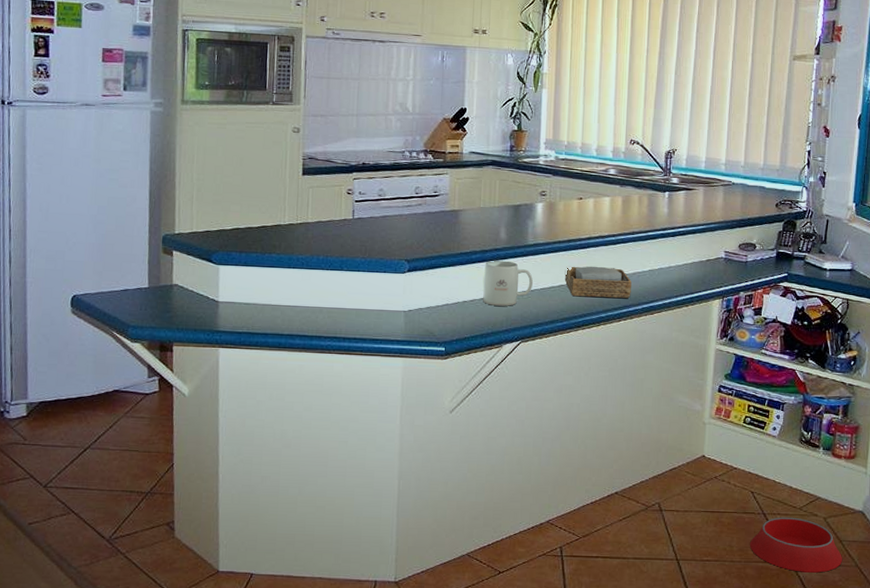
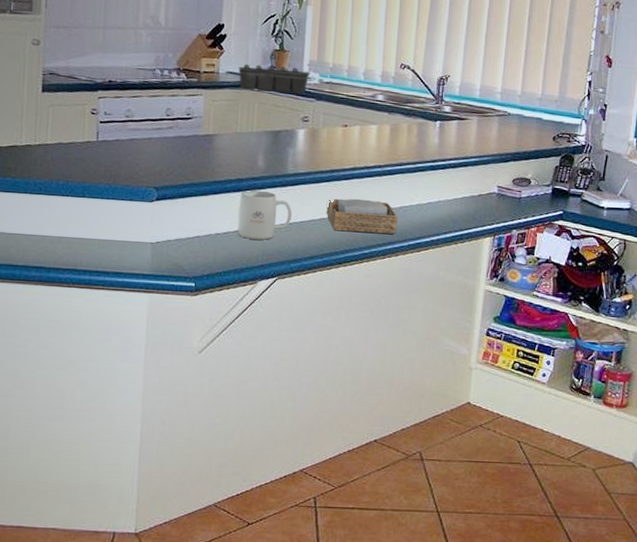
dish rack: none [480,144,547,172] -> present [238,64,310,95]
pet bowl: present [750,517,843,573] -> none [514,467,611,526]

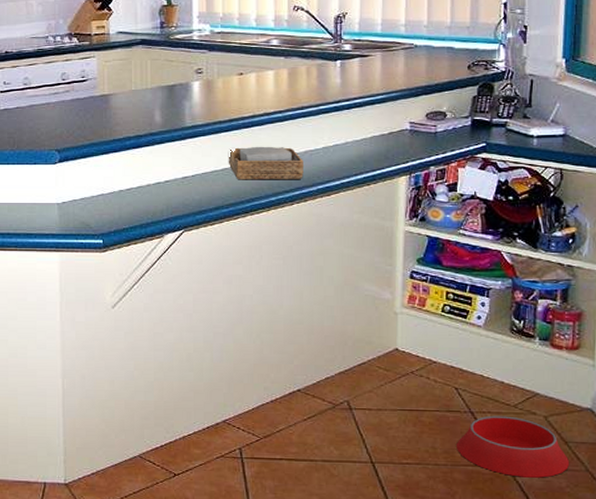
mug: present [237,190,292,240] -> none [139,145,193,194]
dish rack: present [238,64,310,95] -> none [128,21,201,49]
pet bowl: none [514,467,611,526] -> present [456,415,570,478]

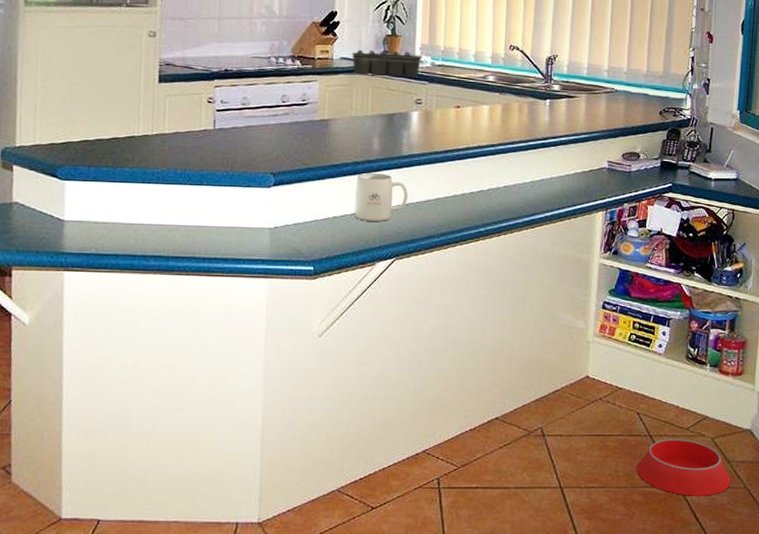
dish rack: none [128,21,201,49] -> present [352,49,422,79]
mug: none [139,145,193,194] -> present [354,172,408,221]
napkin holder: present [229,146,303,180] -> none [442,177,512,212]

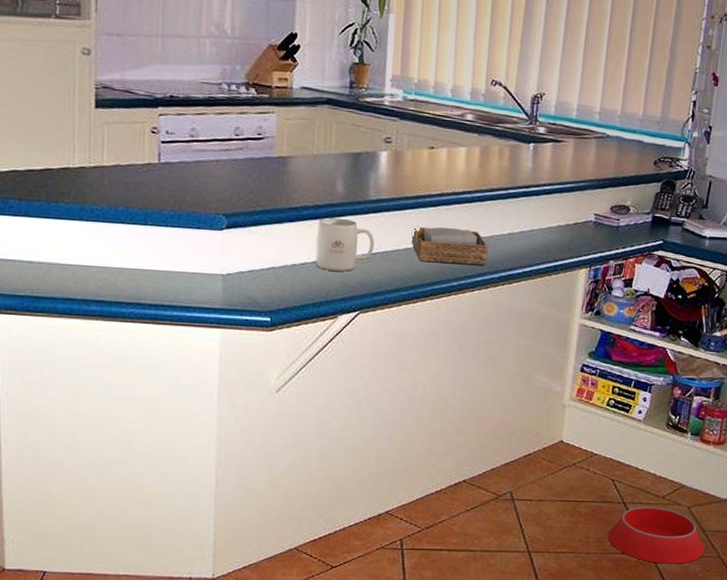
dish rack: present [352,49,422,79] -> none [314,78,393,114]
napkin holder: none [442,177,512,212] -> present [412,227,488,266]

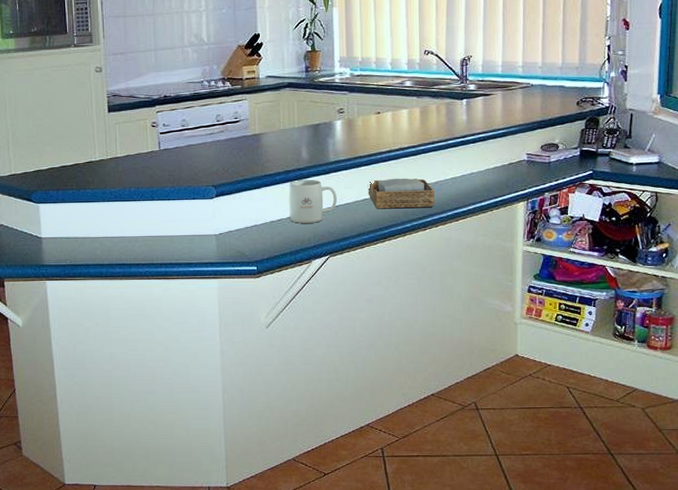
pet bowl: present [607,506,705,564] -> none [568,409,664,462]

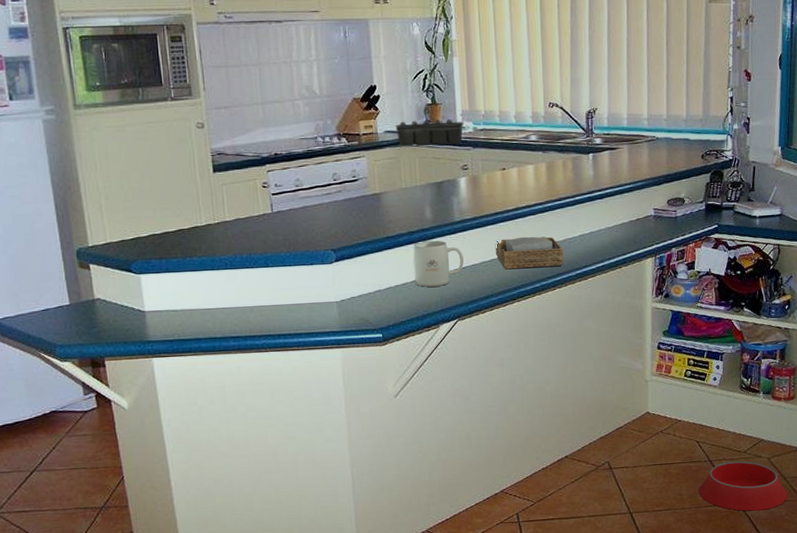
dish rack: none [276,65,342,91] -> present [395,119,464,147]
pet bowl: none [568,409,664,462] -> present [699,461,788,512]

